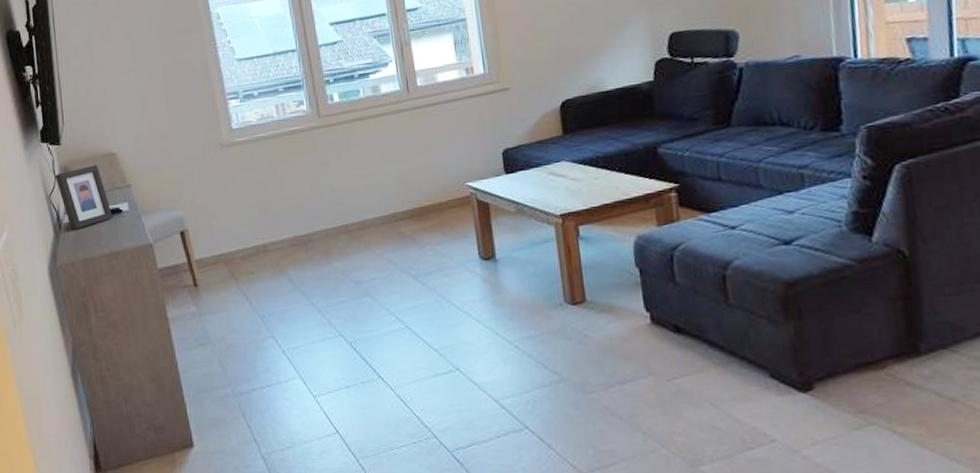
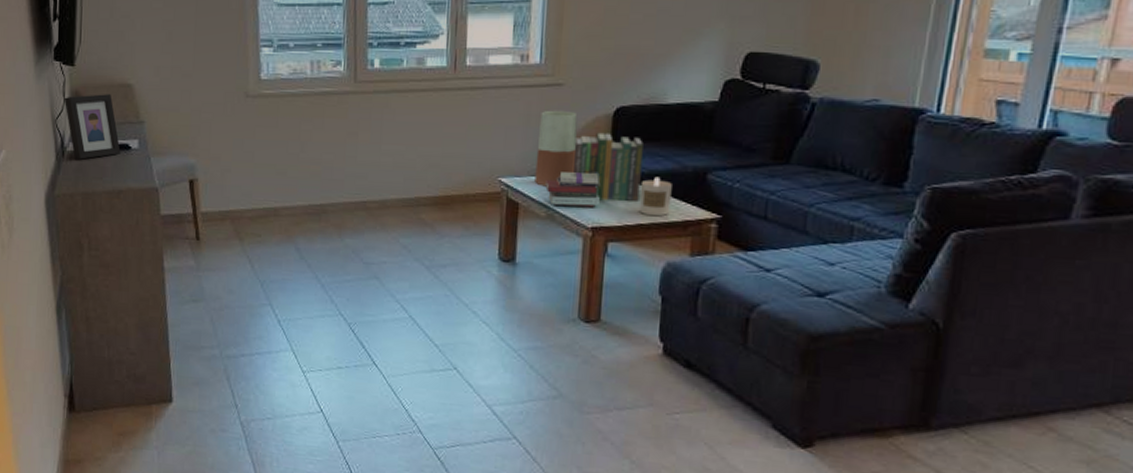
vase: none [493,111,536,185] -> present [535,110,578,187]
books: none [510,164,563,200] -> present [545,172,600,208]
books: none [530,125,600,189] -> present [574,132,643,202]
candle: none [597,158,631,196] -> present [638,176,672,217]

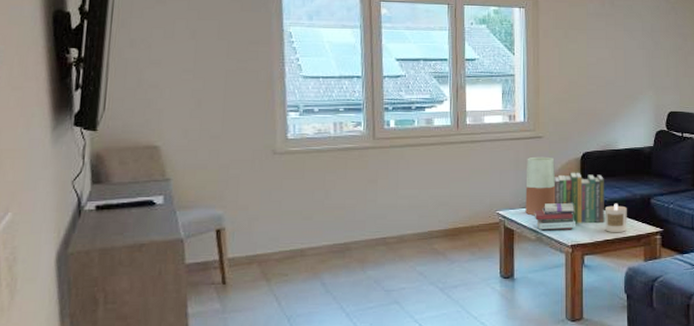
picture frame: present [64,94,121,160] -> none [83,156,144,217]

